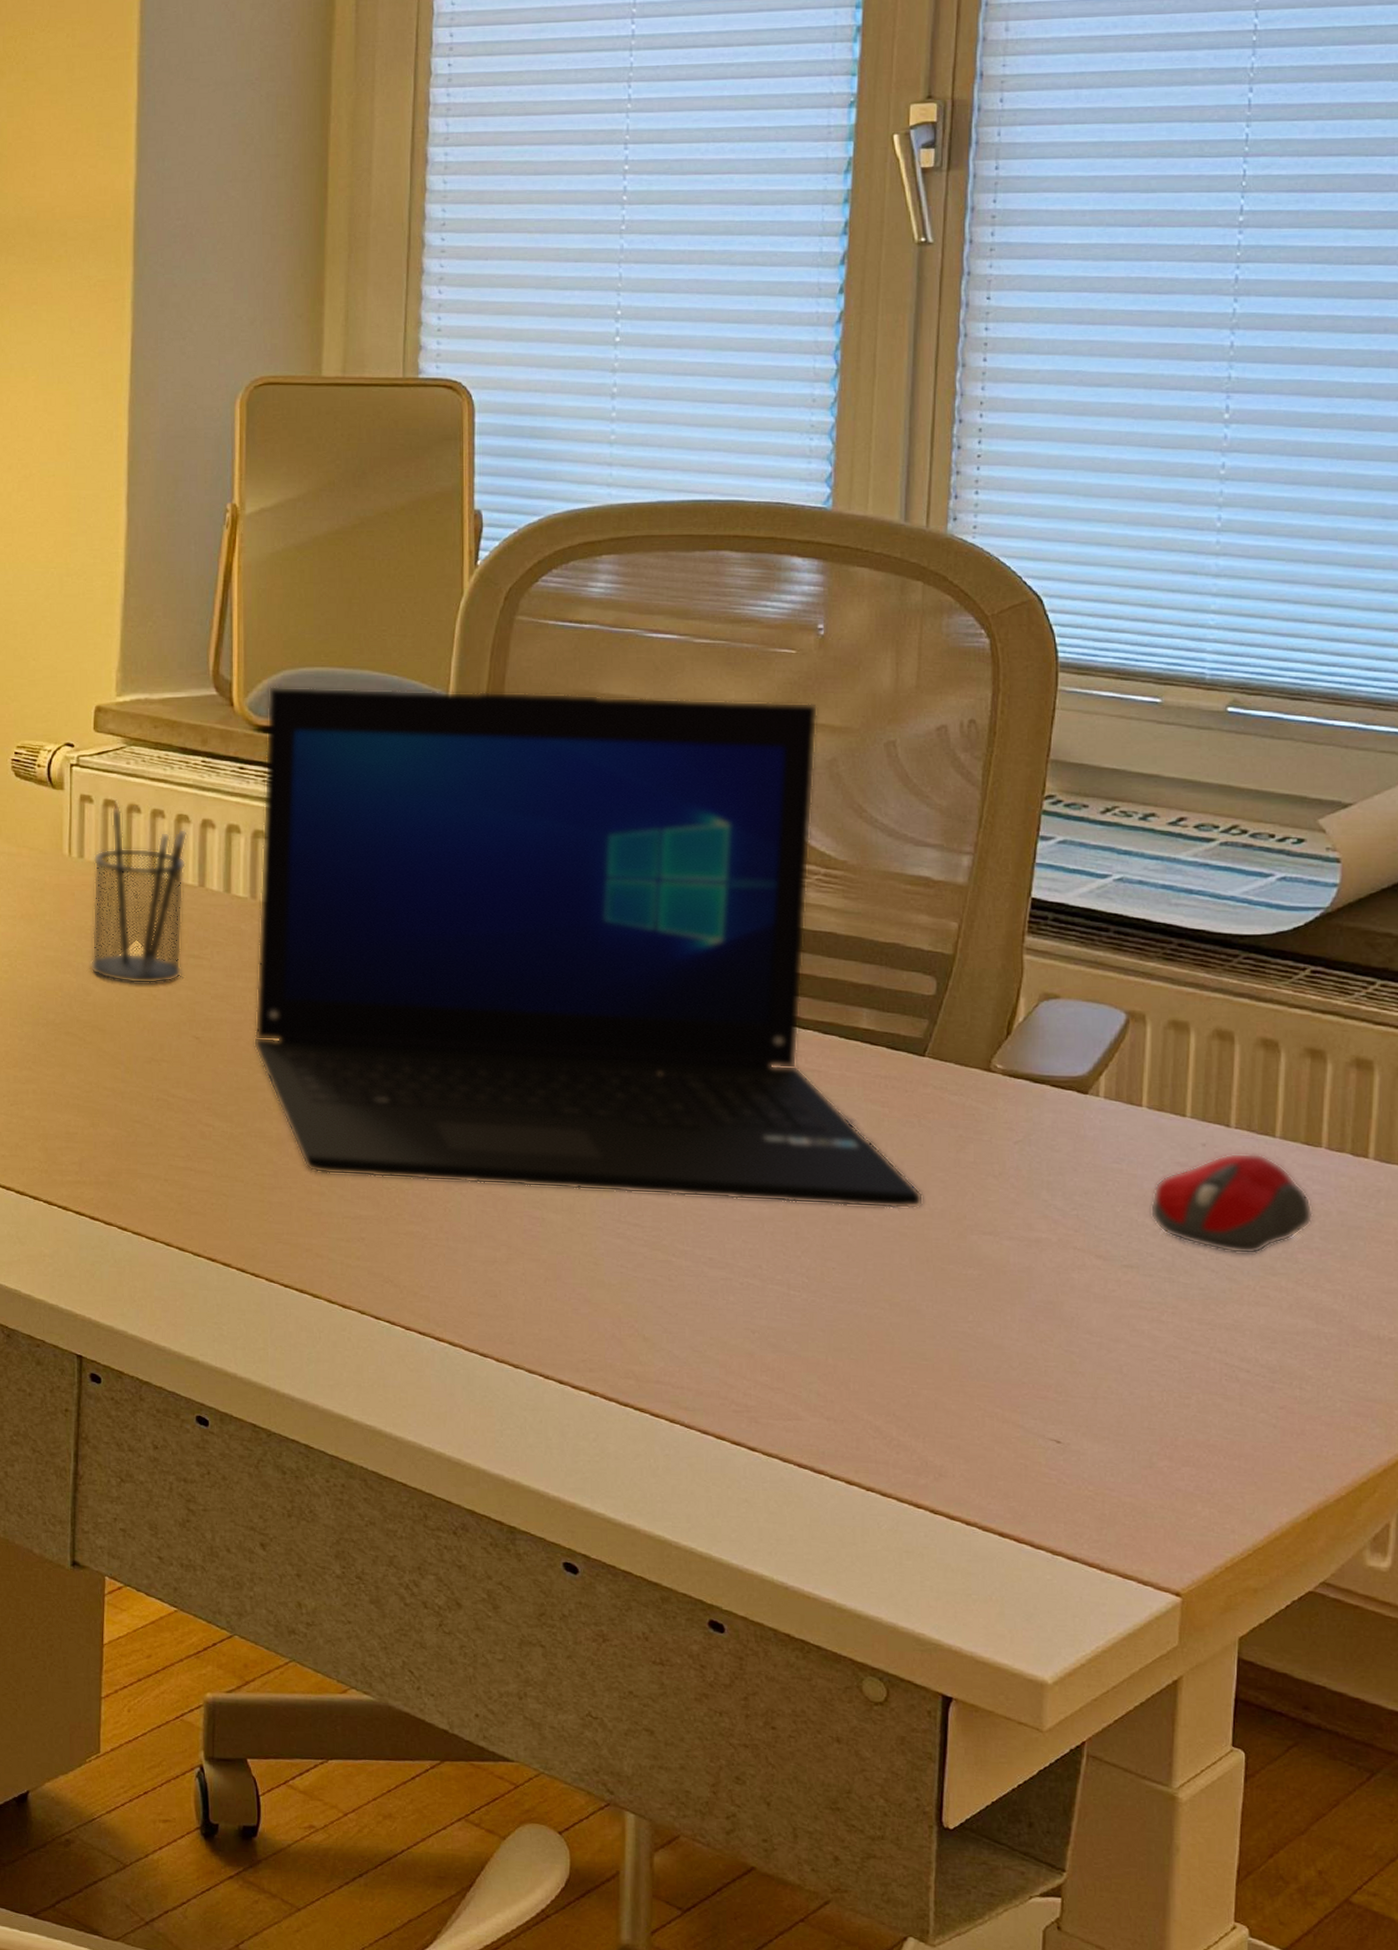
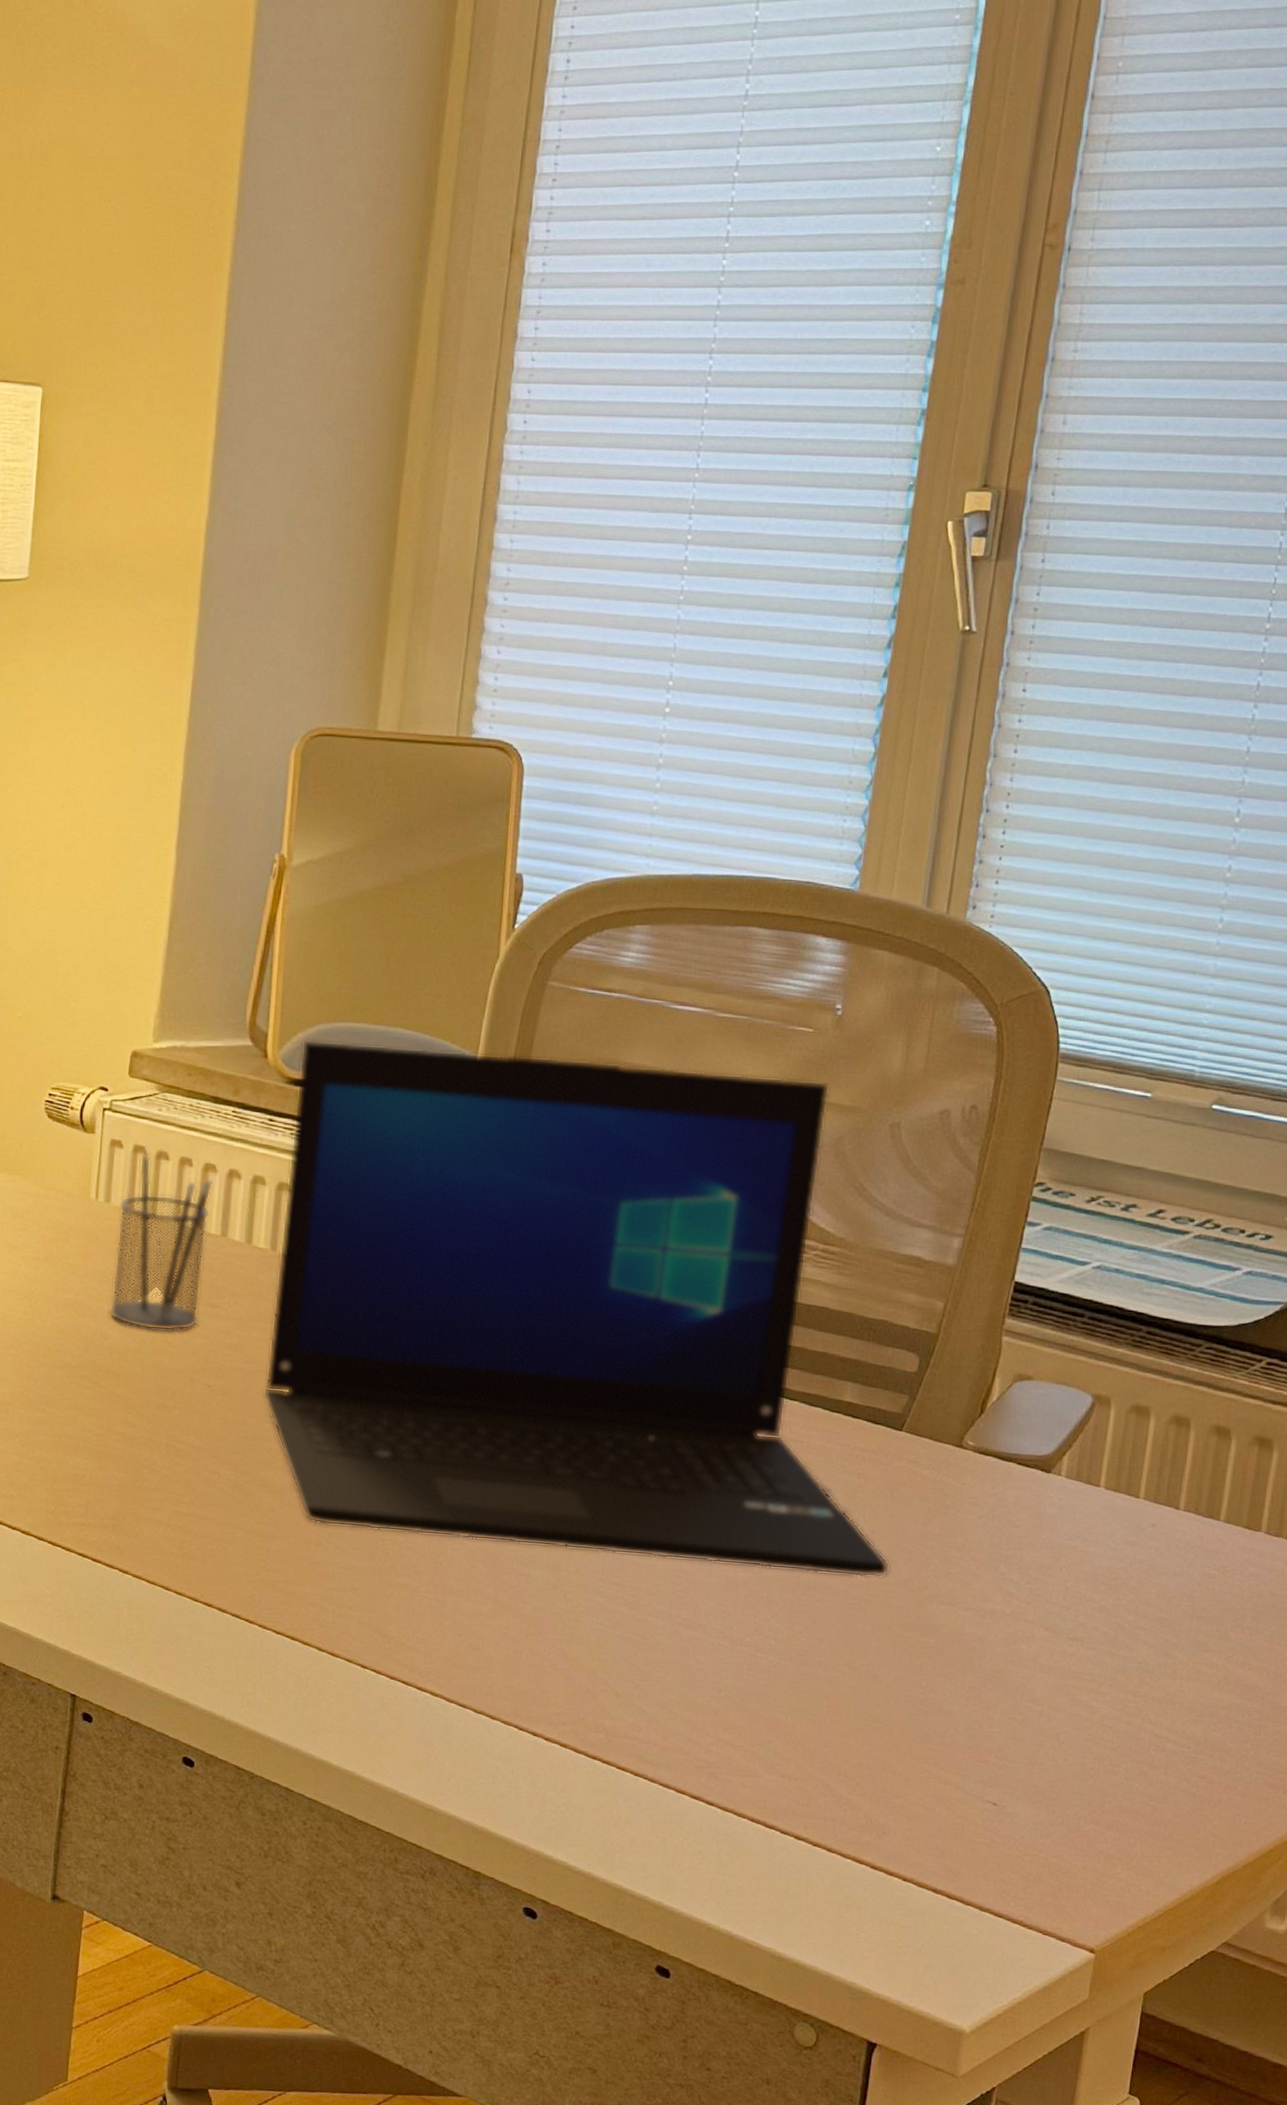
computer mouse: present [1150,1153,1313,1255] -> none [1098,1534,1248,1632]

